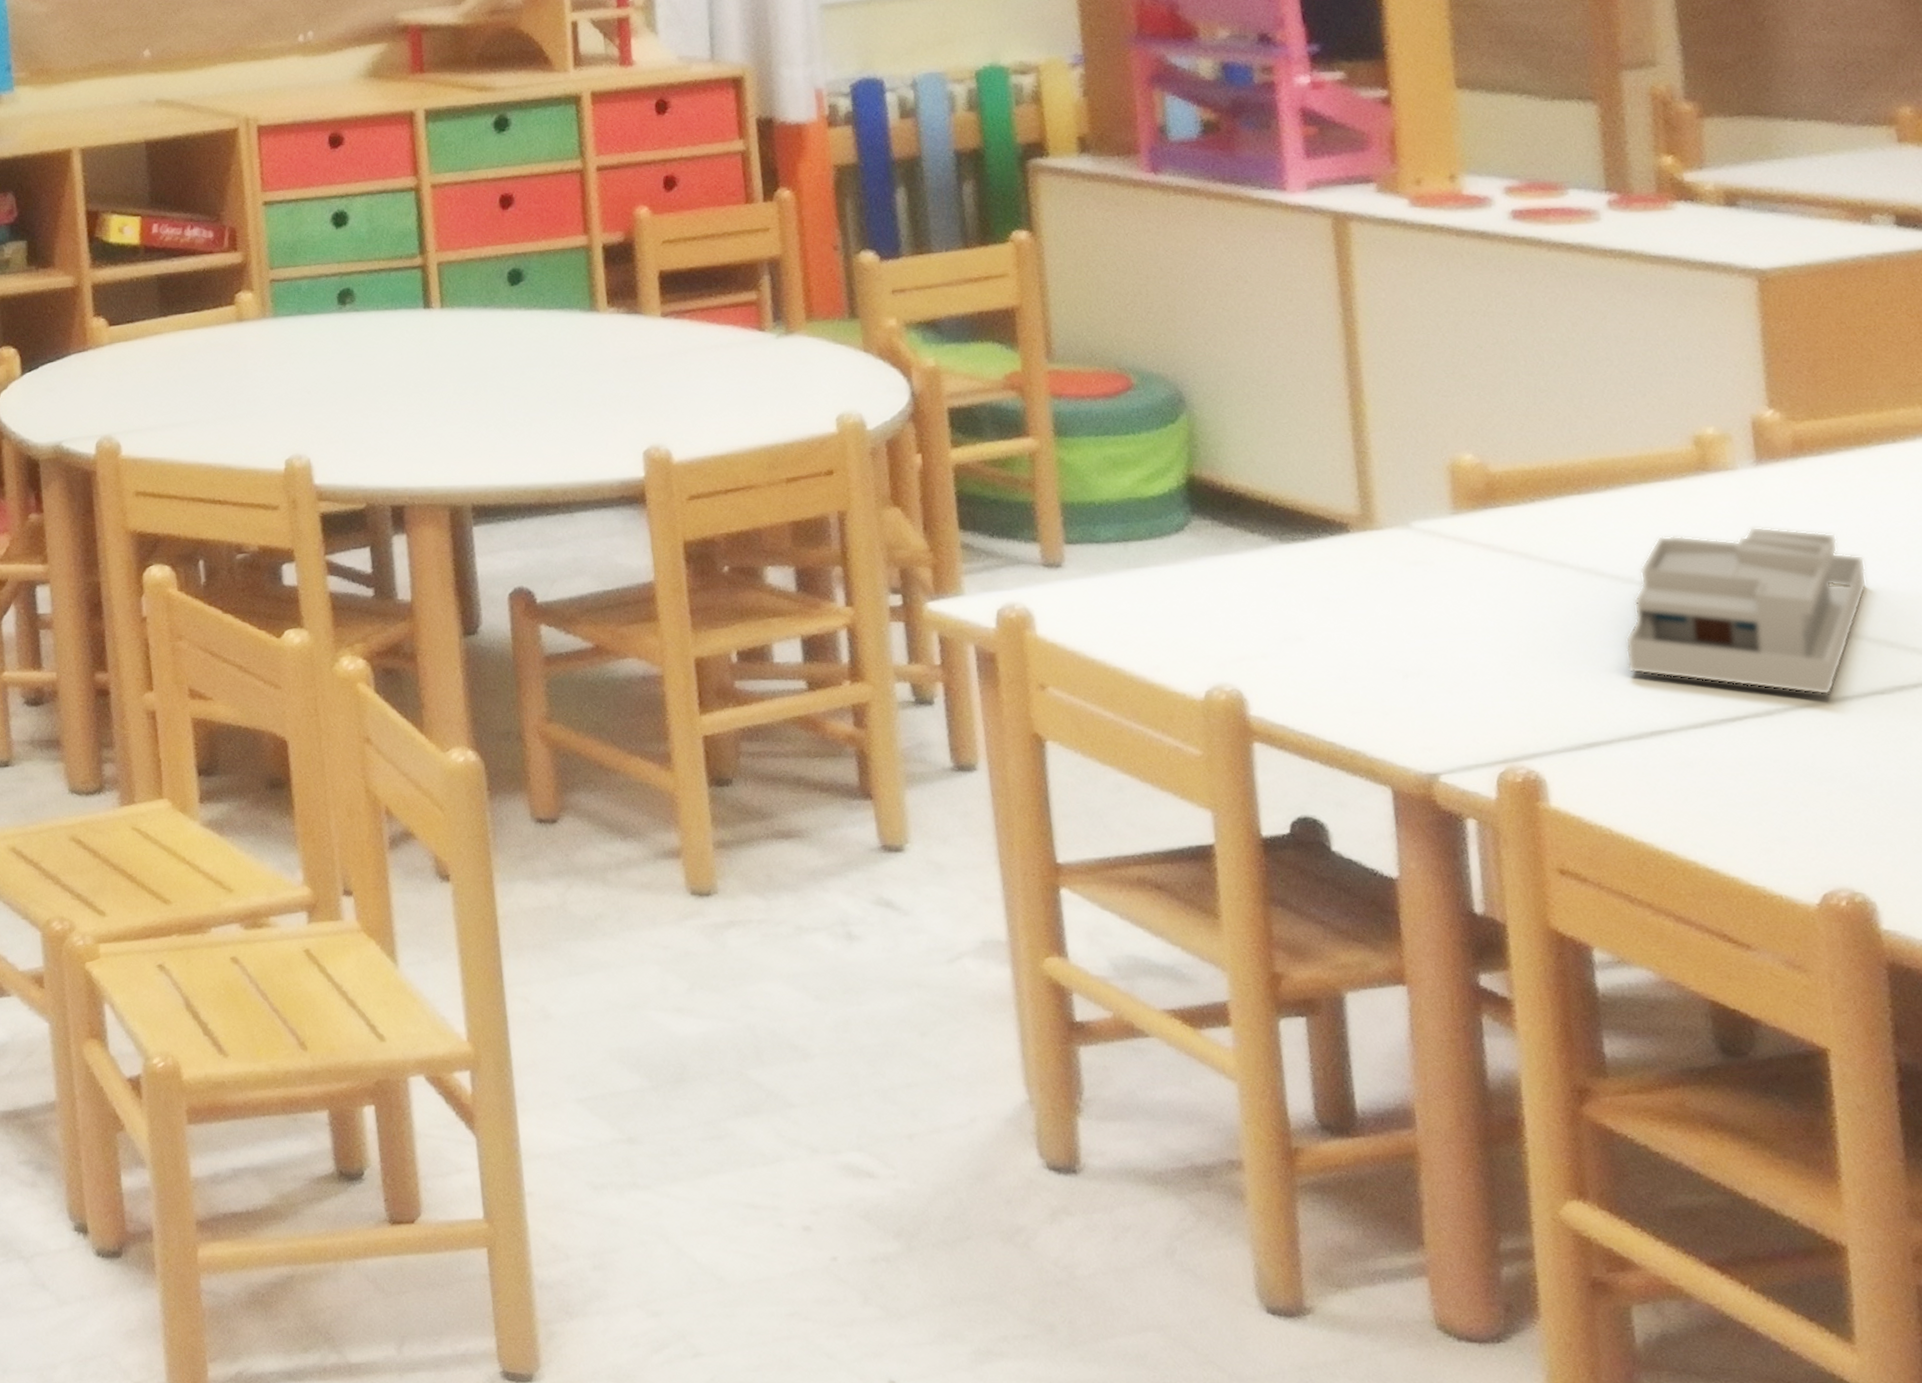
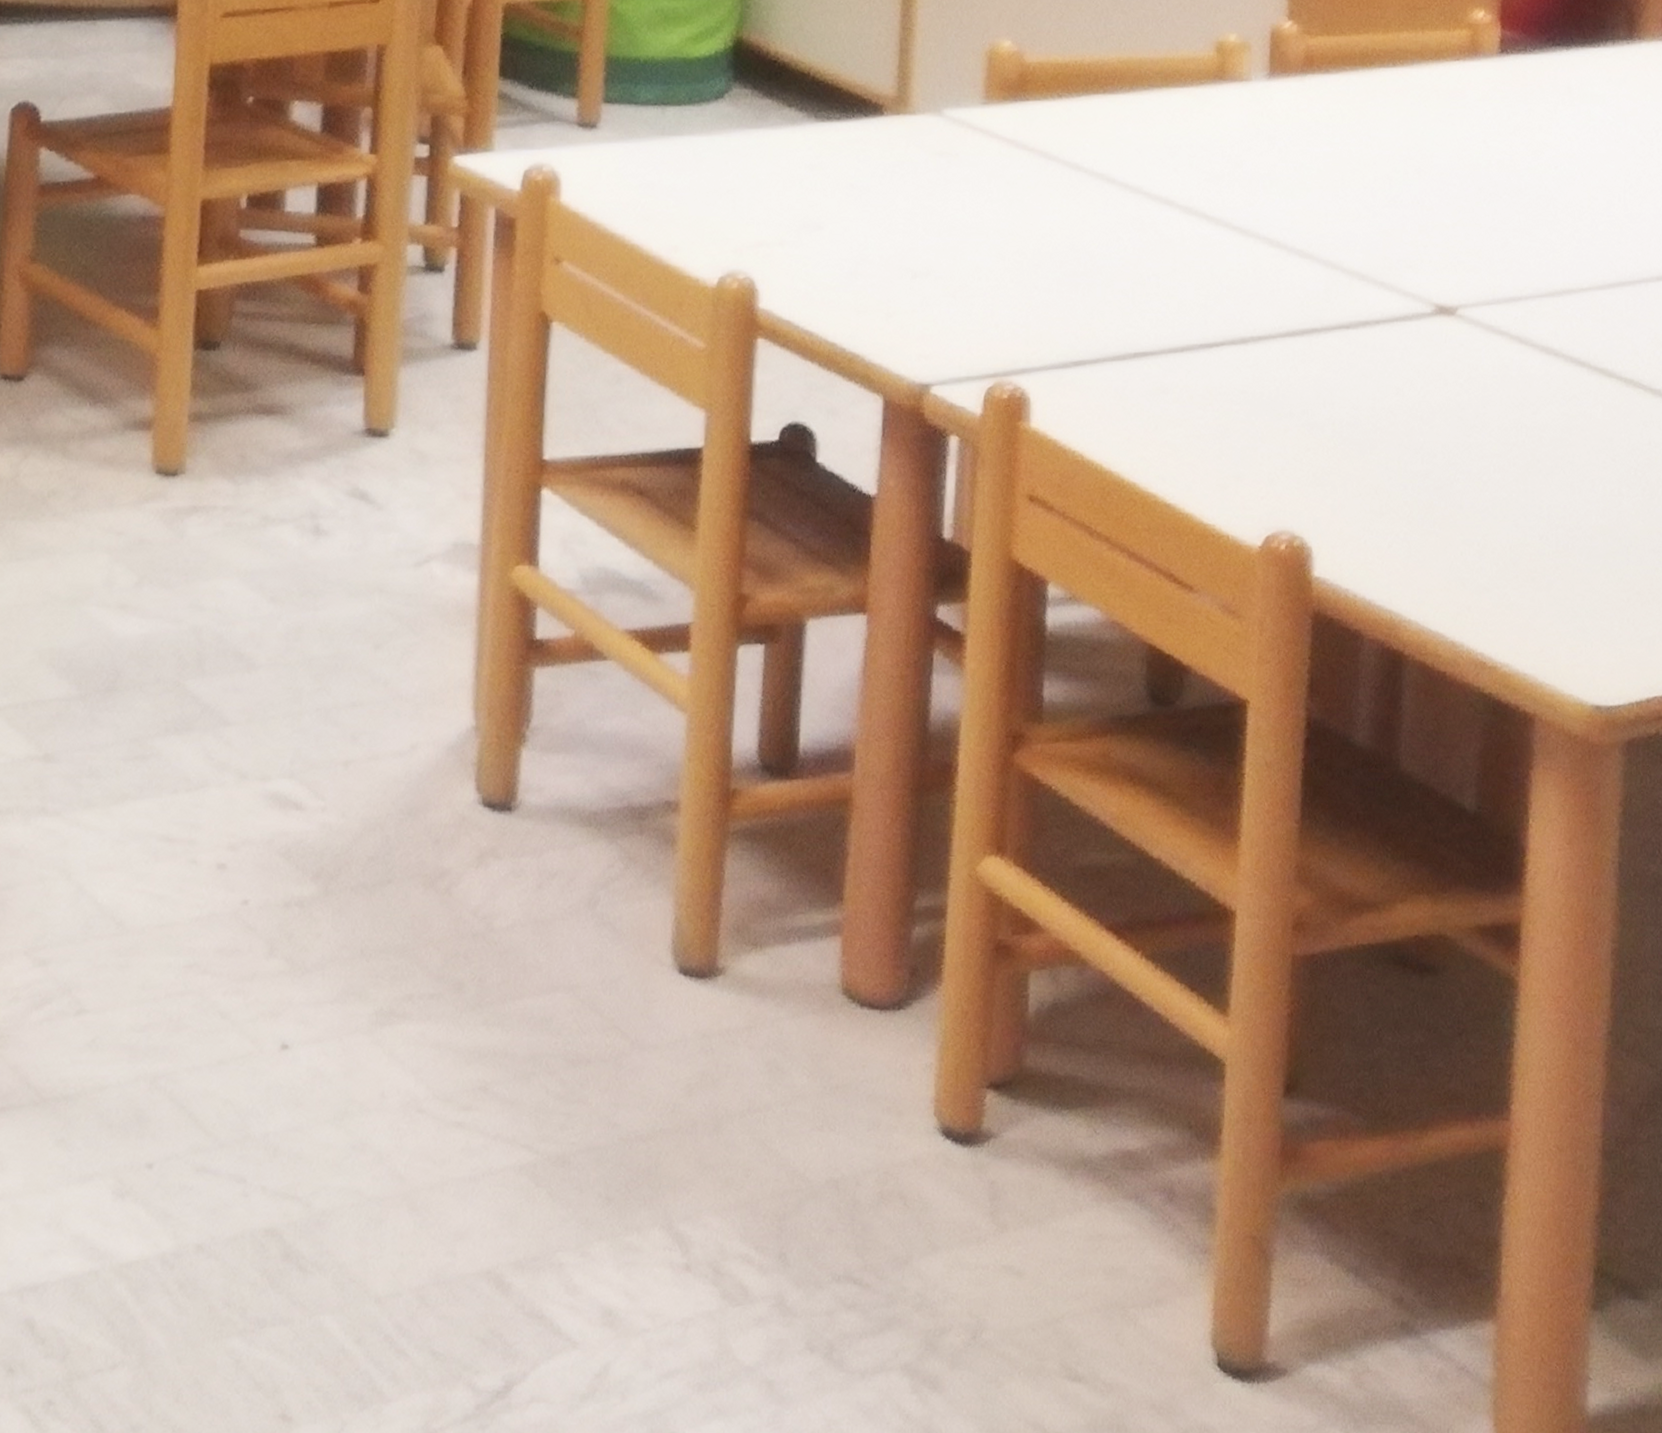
desk organizer: present [1625,526,1868,695] -> none [1122,143,1351,326]

